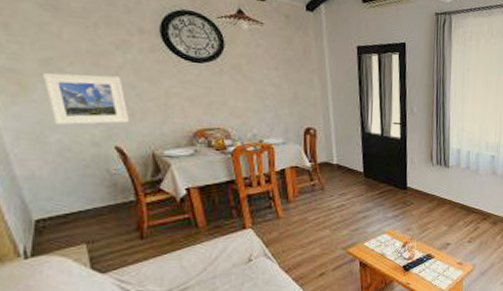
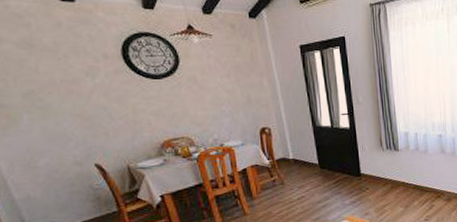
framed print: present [42,72,128,125] -> none [26,100,104,150]

